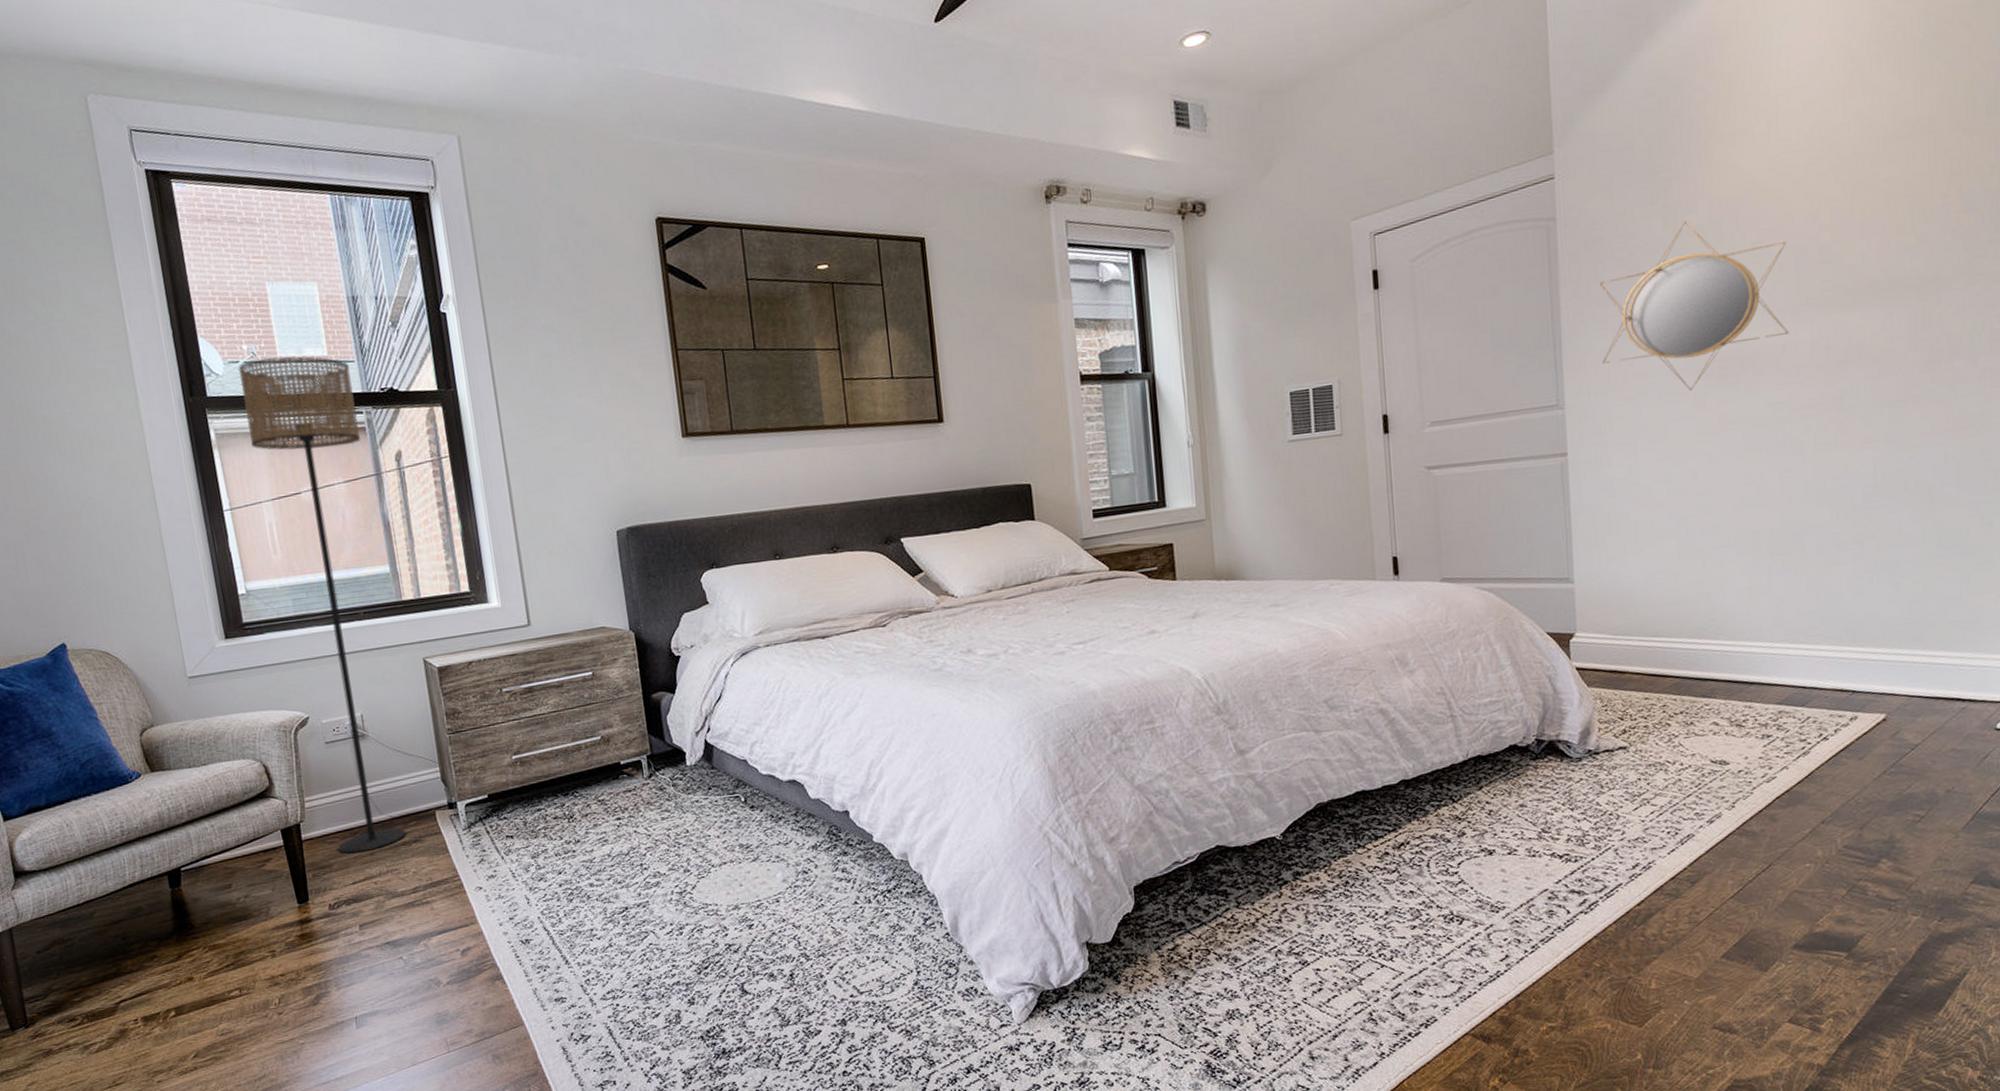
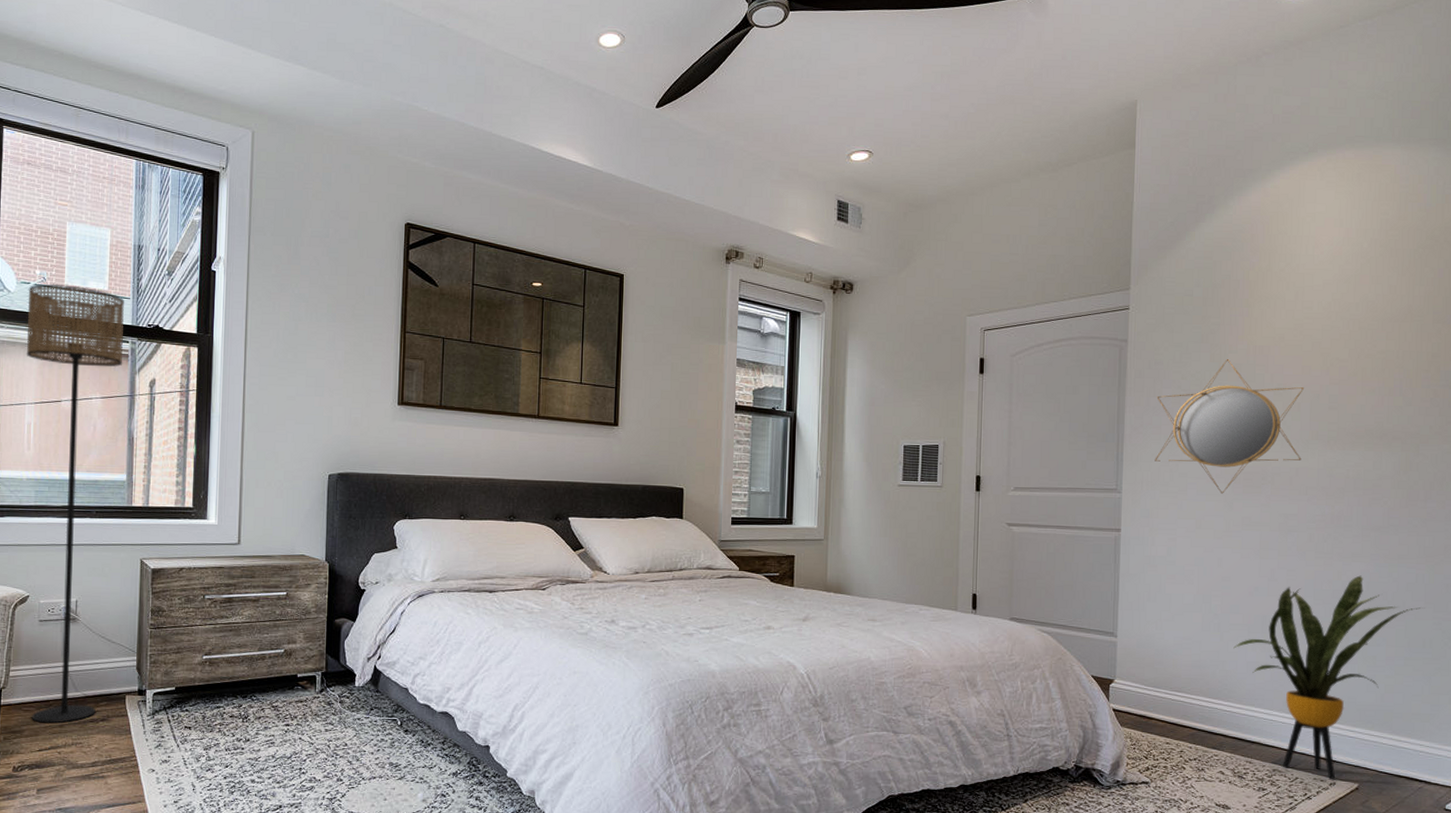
house plant: none [1719,464,1955,713] -> present [1233,575,1423,779]

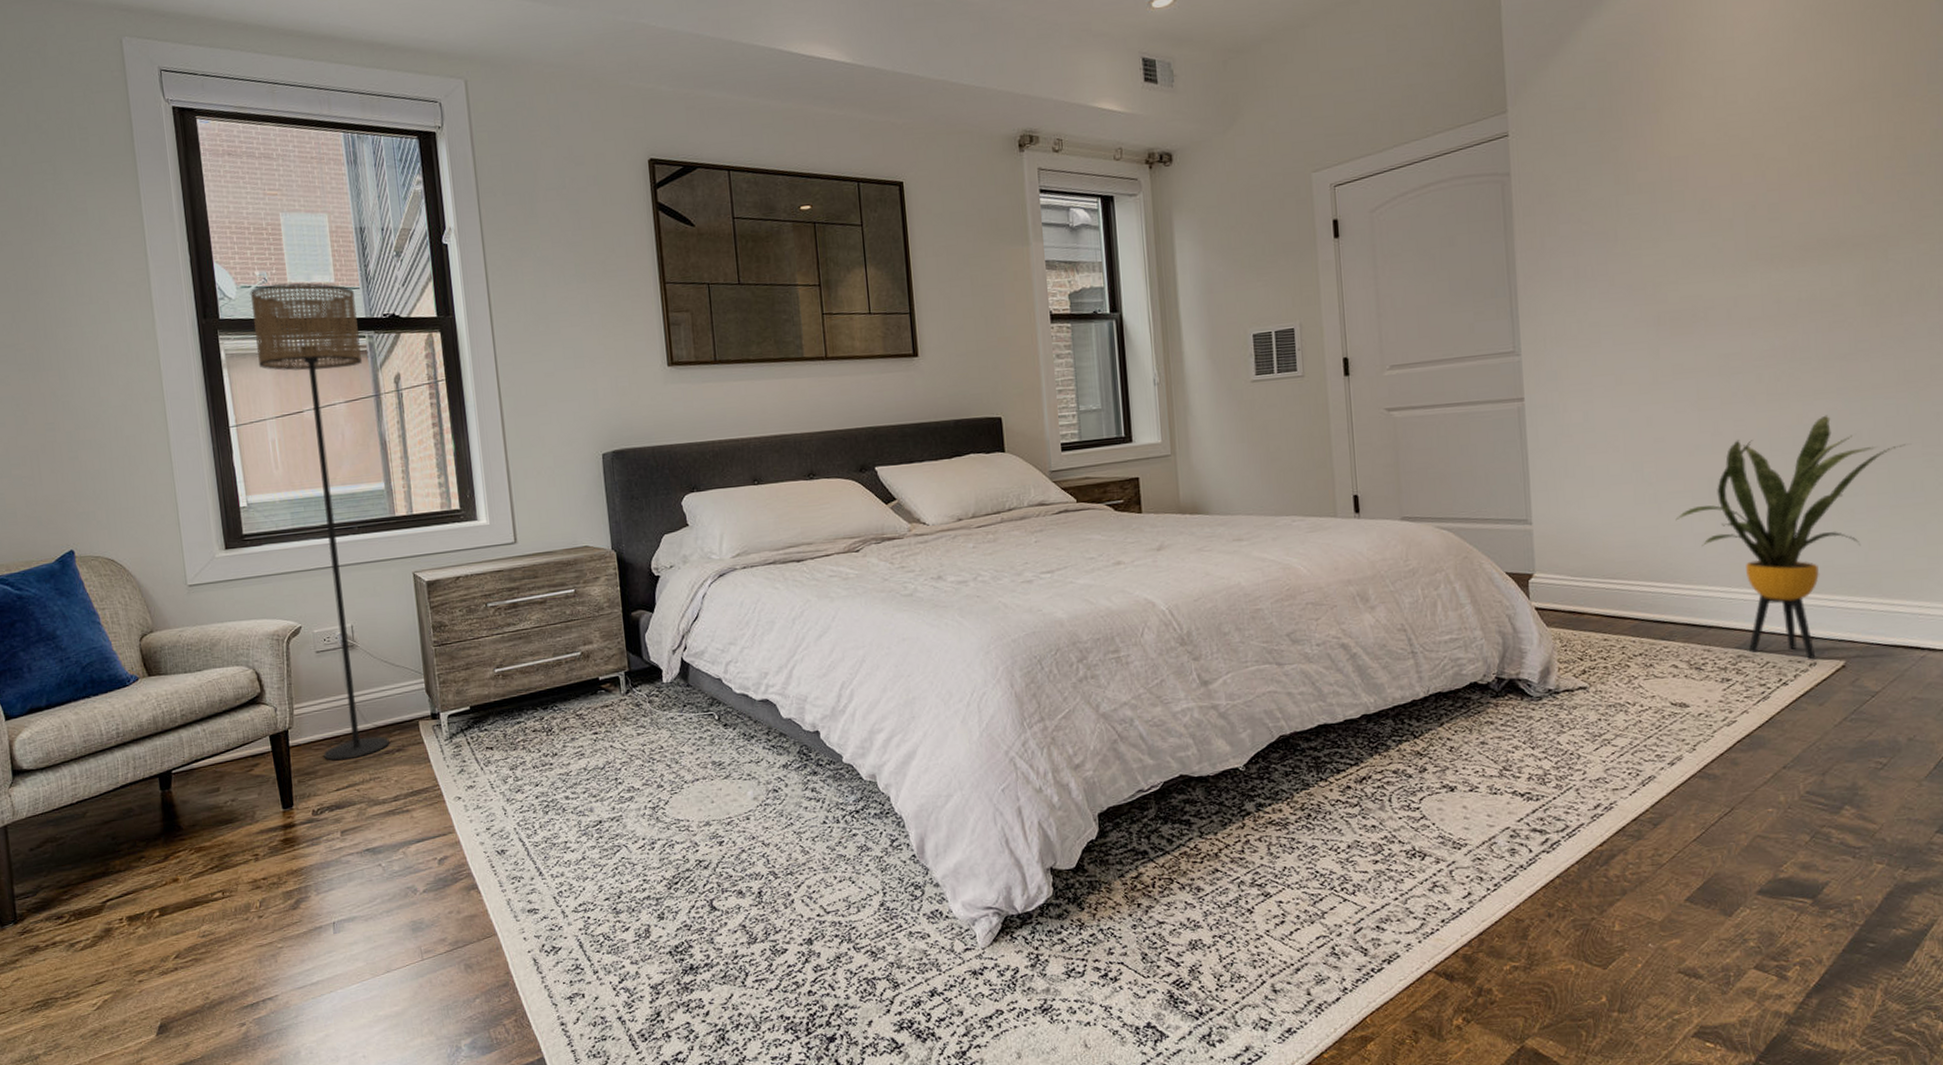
home mirror: present [1155,358,1305,494] -> none [1553,177,1740,341]

